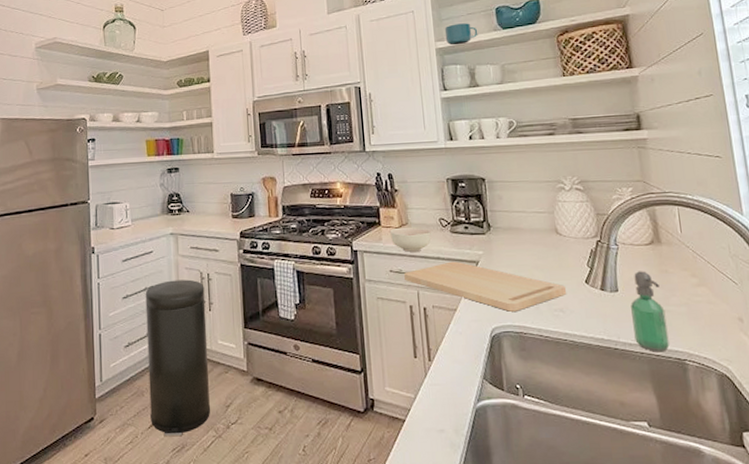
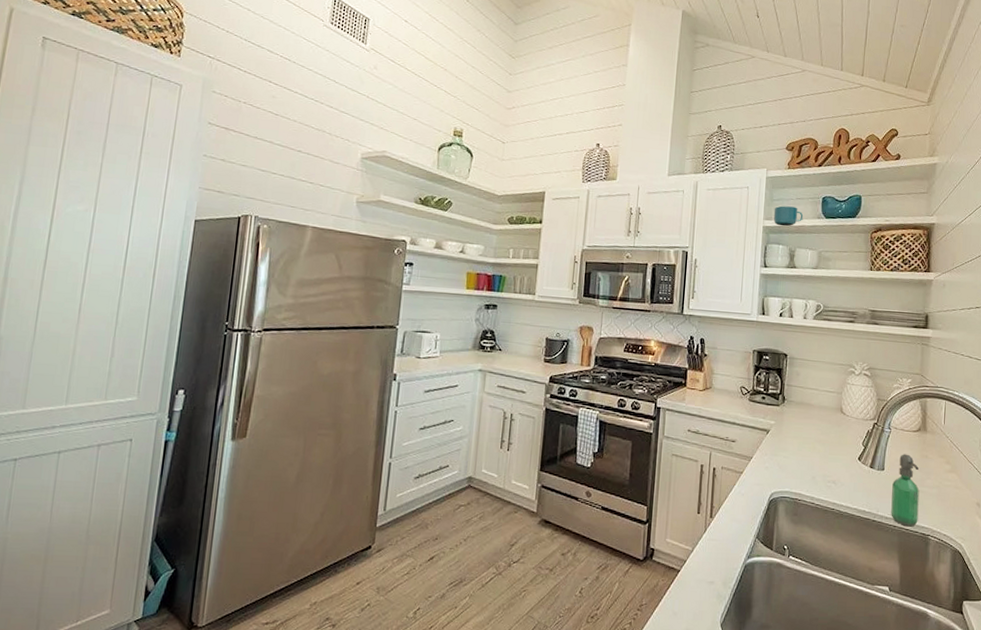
pedal bin: present [145,279,211,437] -> none [431,416,506,571]
bowl: present [389,227,432,252] -> none [693,390,731,415]
cutting board: present [404,261,566,312] -> none [700,427,841,479]

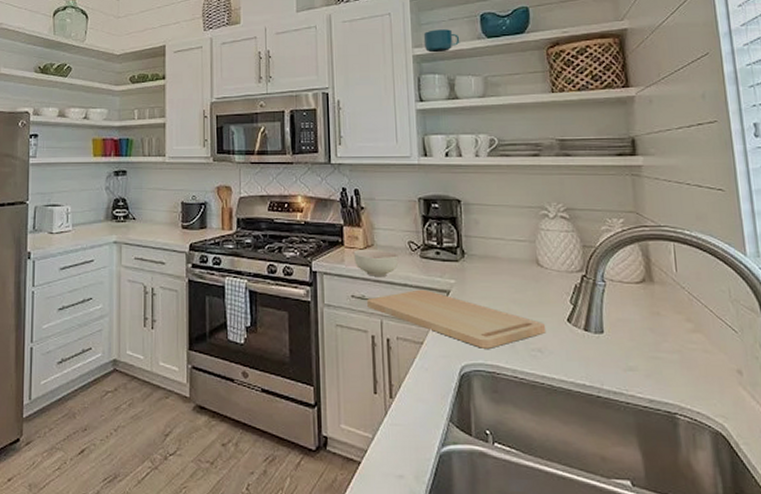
bowl: none [693,390,731,415] -> present [353,248,399,276]
cutting board: none [700,427,841,479] -> present [367,289,545,349]
soap dispenser: present [891,454,920,527] -> none [617,311,659,403]

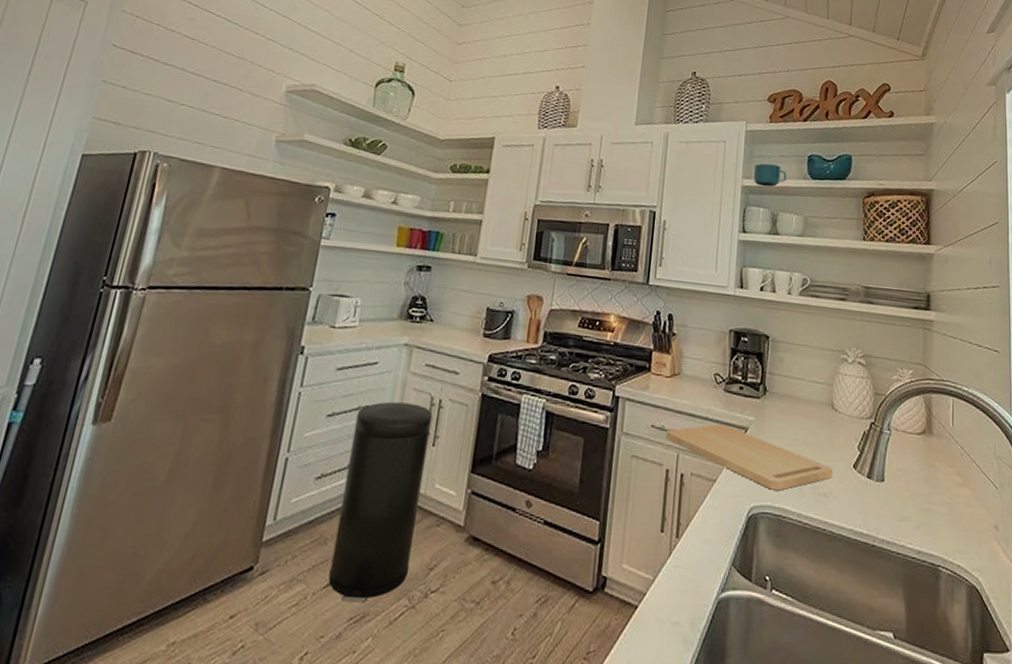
pedal bin: none [82,293,148,466] -> present [328,401,433,603]
bowl: present [353,248,399,276] -> none [658,377,703,408]

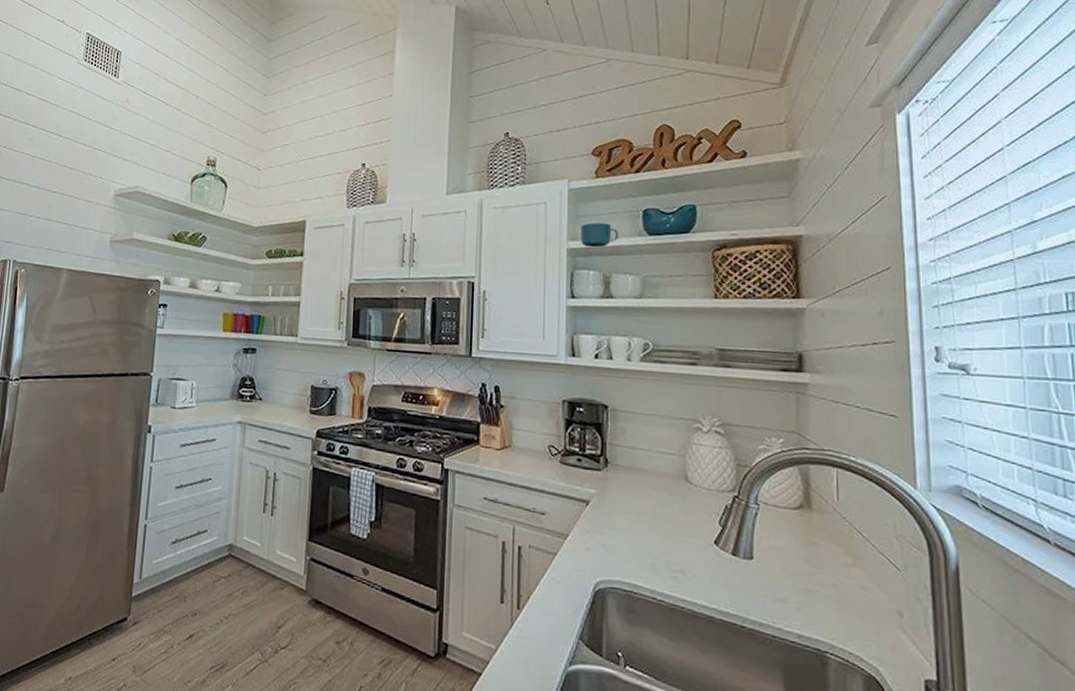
pedal bin: present [328,401,433,603] -> none [190,475,269,654]
cutting board: present [666,424,832,491] -> none [500,496,689,566]

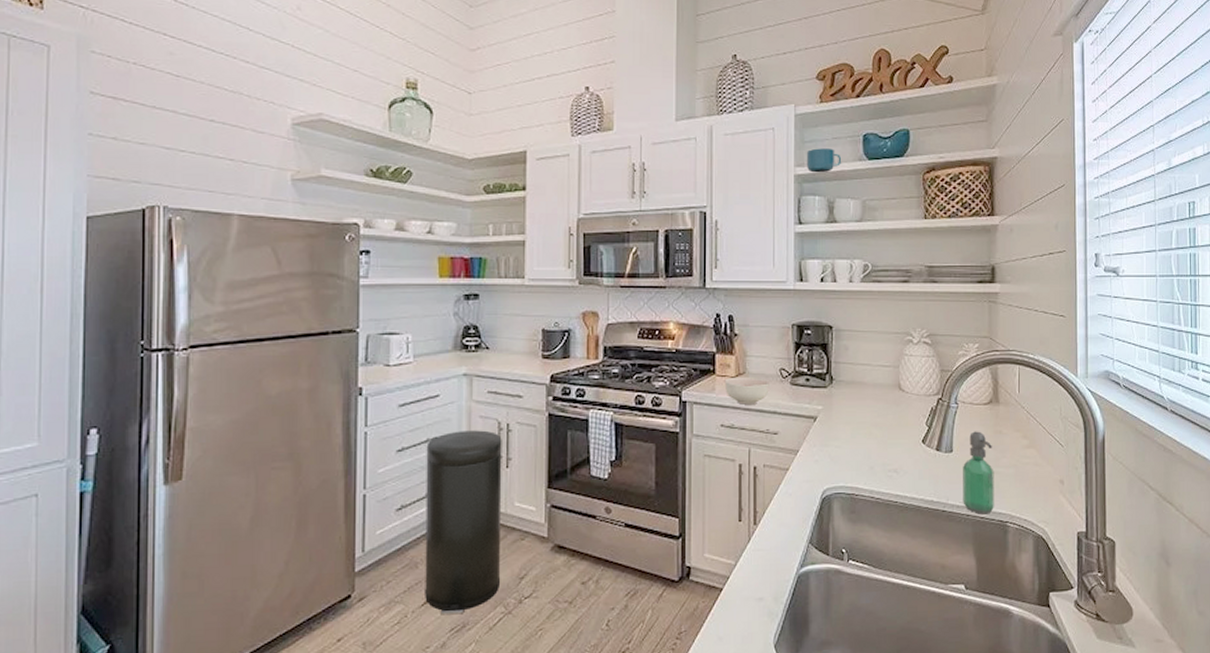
pedal bin: none [190,475,269,654] -> present [425,430,502,615]
bowl: none [488,449,537,480] -> present [724,376,769,405]
soap dispenser: none [766,538,809,639] -> present [963,431,994,514]

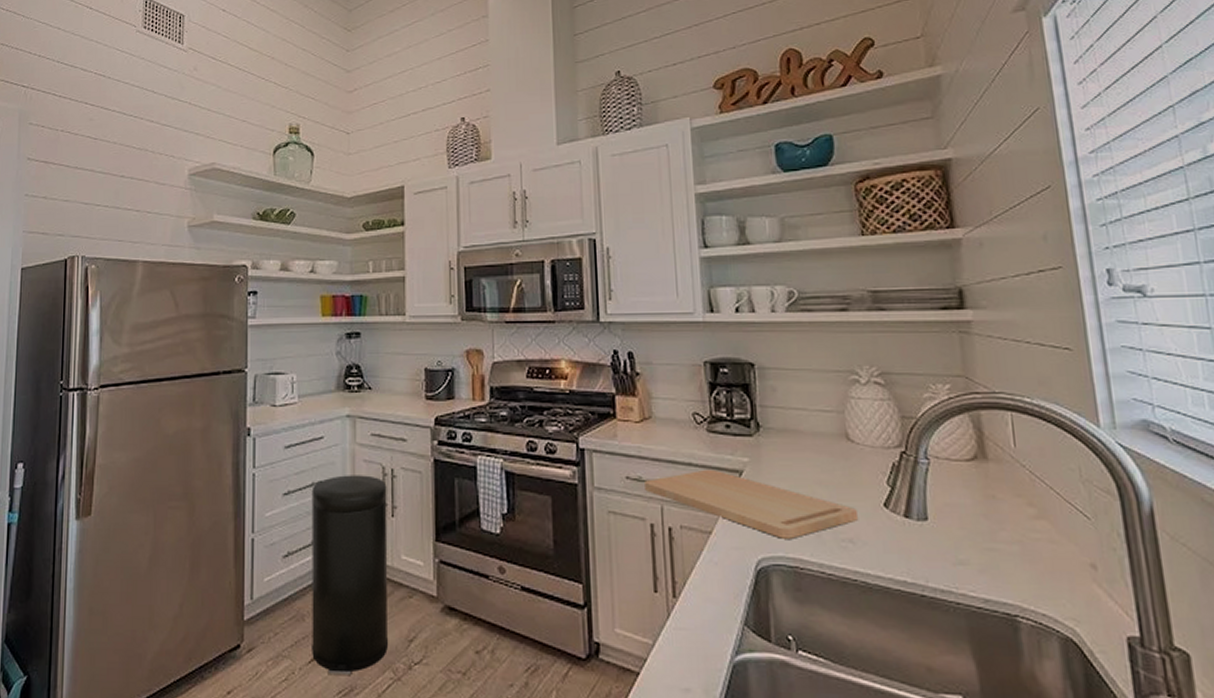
bowl: present [724,376,769,405] -> none [627,421,682,454]
cutting board: none [736,416,902,472] -> present [645,469,858,539]
cup: present [806,148,842,173] -> none [707,162,751,190]
soap dispenser: present [963,431,994,514] -> none [944,494,996,604]

